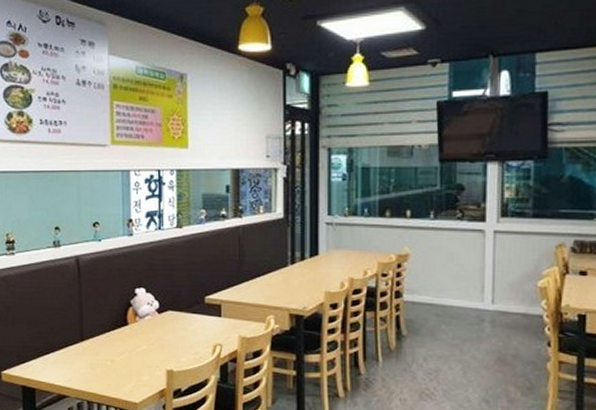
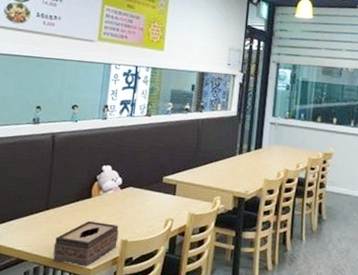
tissue box: none [94,350,162,401] -> present [53,220,119,267]

